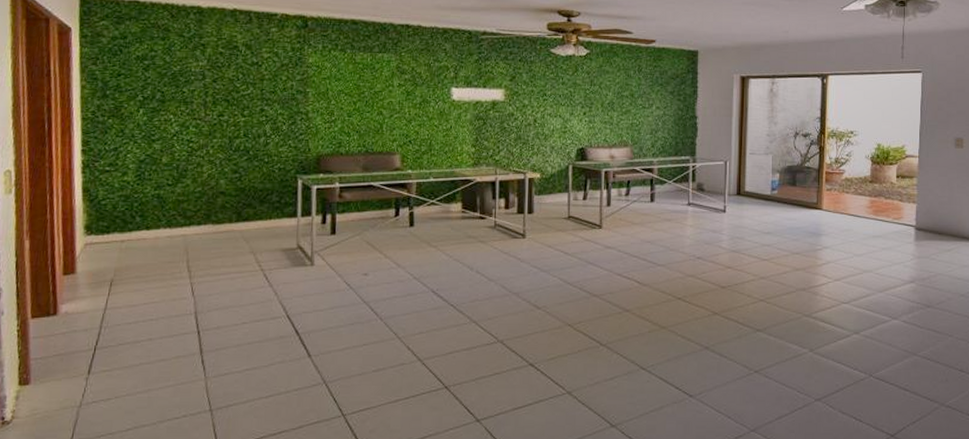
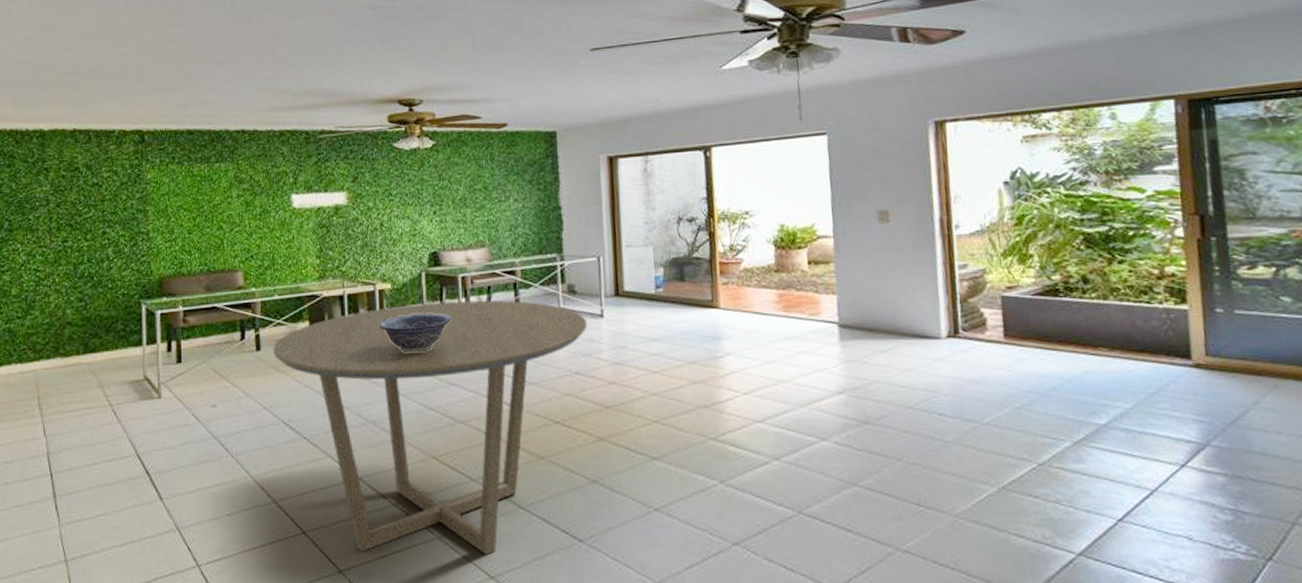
dining table: none [425,192,711,407] -> present [273,300,587,555]
decorative bowl: none [526,201,593,235] -> present [378,313,452,353]

